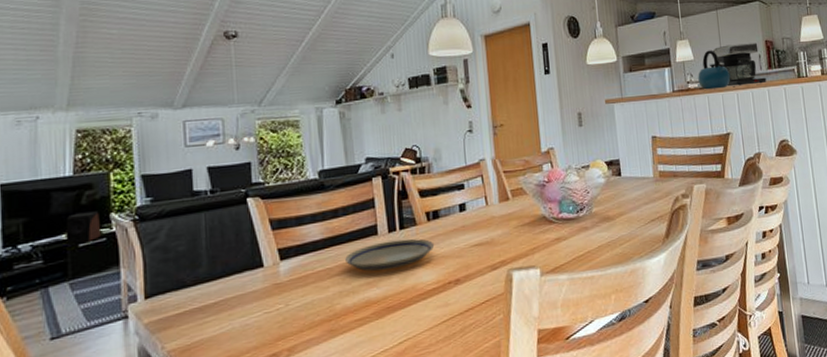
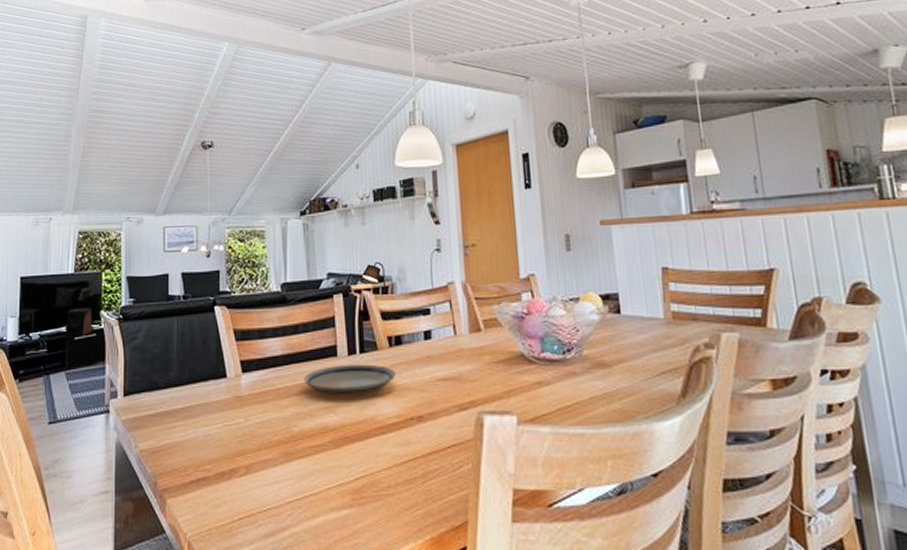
kettle: present [698,50,731,90] -> none [726,161,775,212]
coffee maker: present [713,43,767,87] -> none [748,152,830,209]

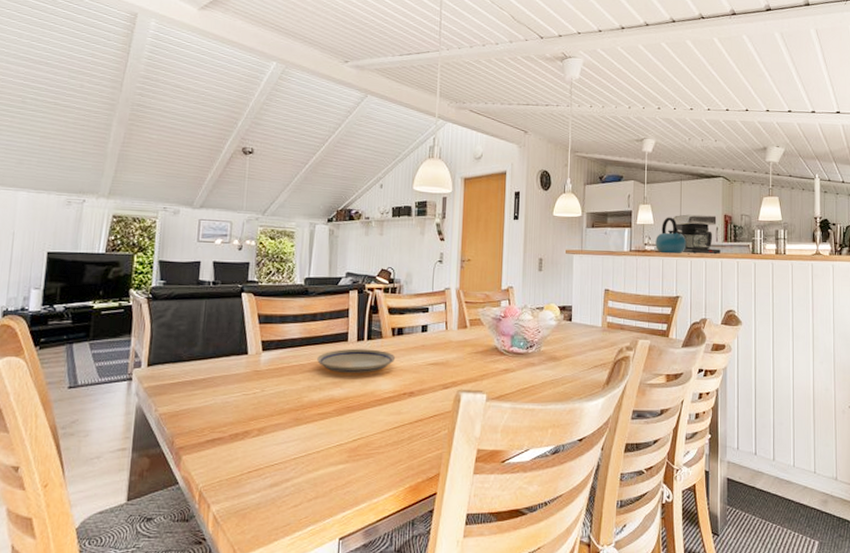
speaker: present [65,308,93,336] -> none [92,285,121,310]
kettle: none [726,161,775,212] -> present [655,217,687,254]
coffee maker: none [748,152,830,209] -> present [673,214,721,255]

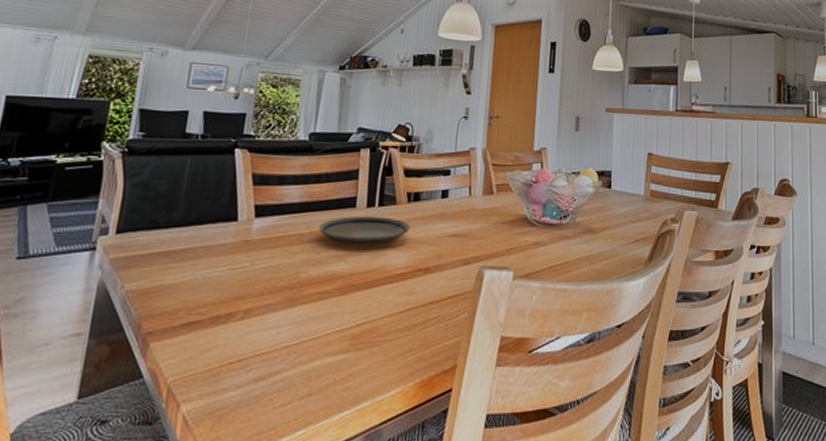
kettle: present [655,217,687,254] -> none [703,74,737,116]
coffee maker: present [673,214,721,255] -> none [723,72,774,117]

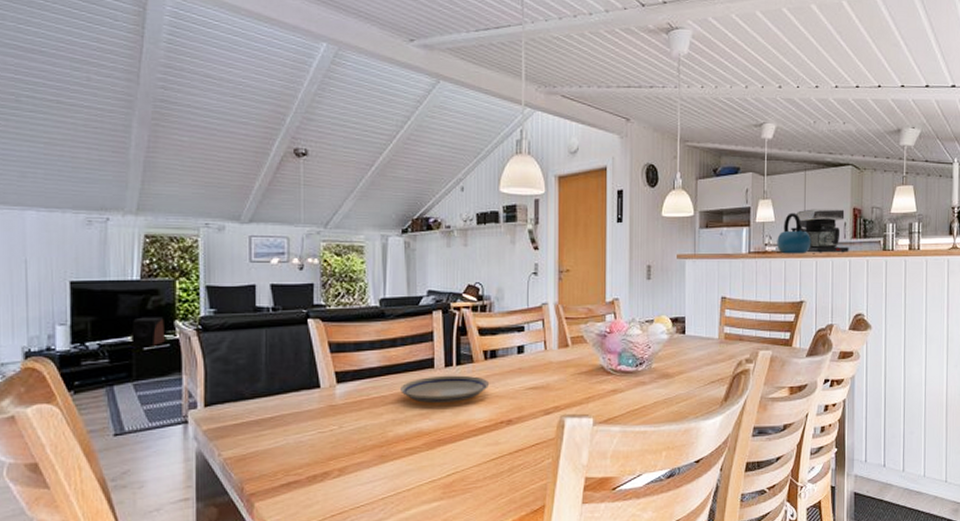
speaker: none [54,136,92,166] -> present [131,317,166,346]
kettle: none [703,74,737,116] -> present [777,212,811,254]
coffee maker: none [723,72,774,117] -> present [797,209,849,253]

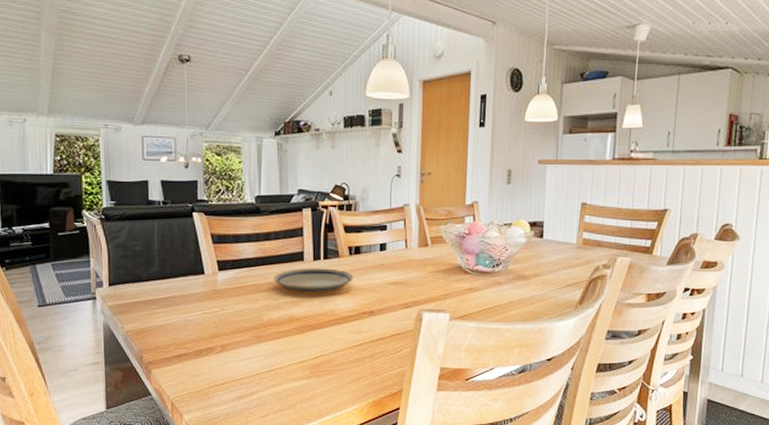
kettle: present [777,212,811,254] -> none [643,118,681,162]
coffee maker: present [797,209,849,253] -> none [666,115,722,161]

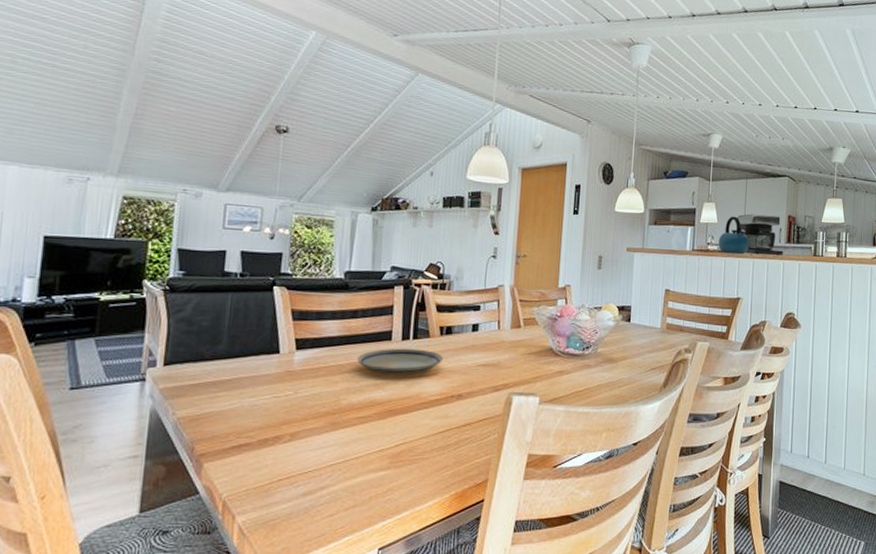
speaker: present [48,206,76,232] -> none [98,274,133,303]
kettle: none [643,118,681,162] -> present [718,216,750,255]
coffee maker: none [666,115,722,161] -> present [737,214,783,256]

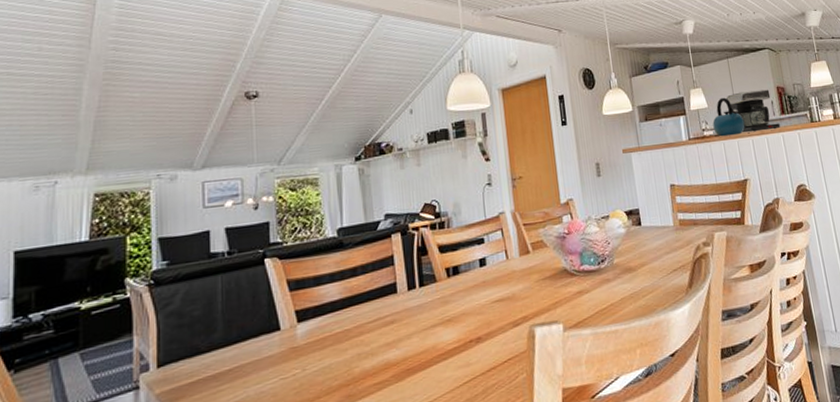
plate: present [357,348,444,376] -> none [364,296,455,332]

